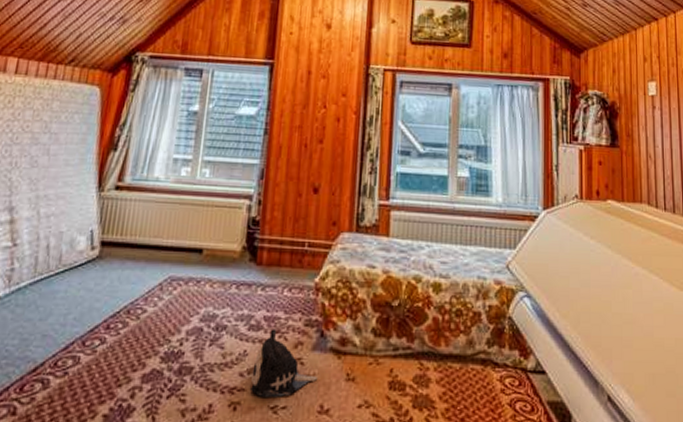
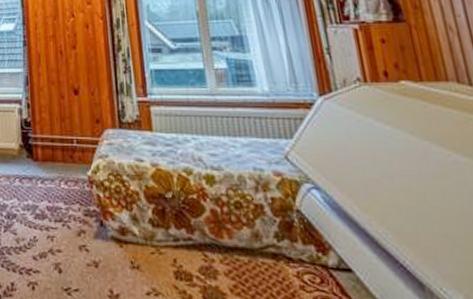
plush toy: present [251,329,317,397] -> none [43,218,103,280]

